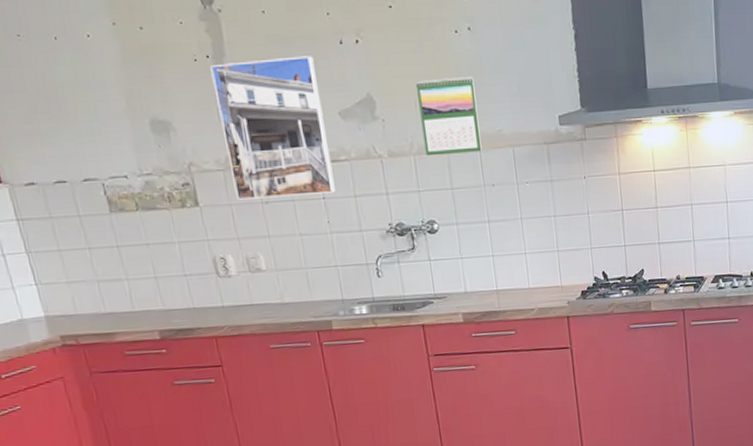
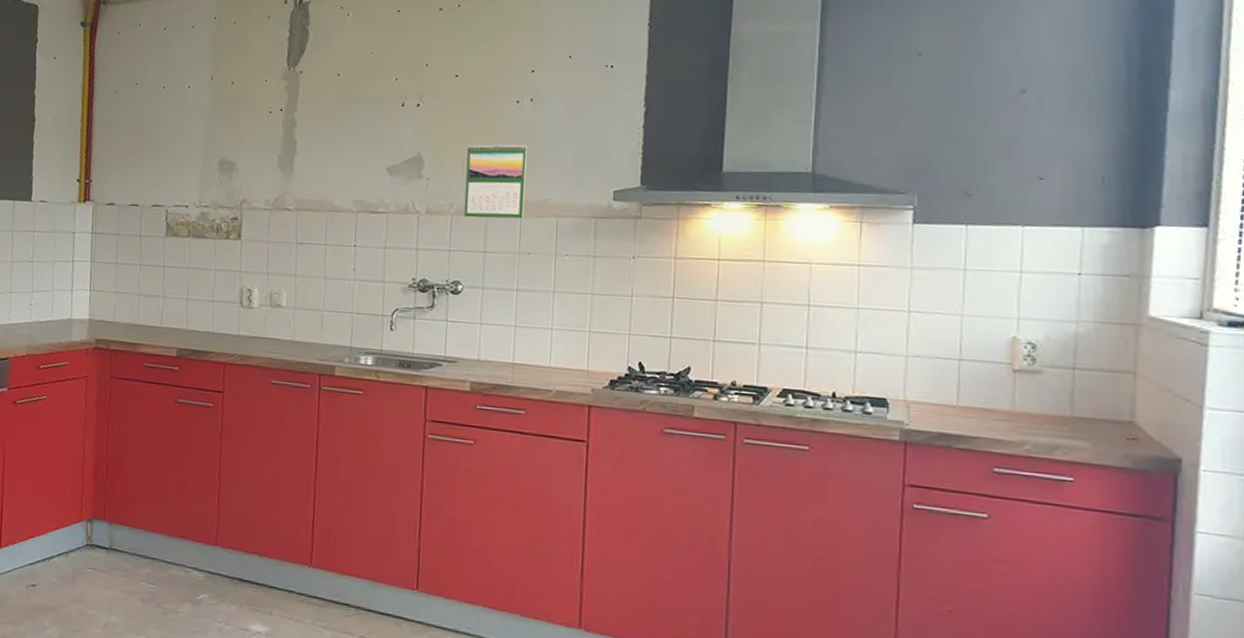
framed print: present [210,56,336,200] -> none [275,115,374,242]

